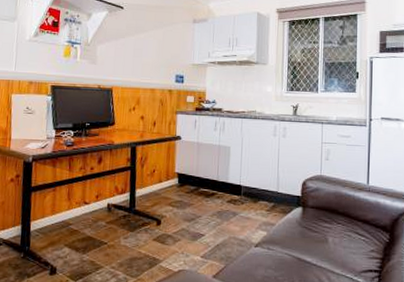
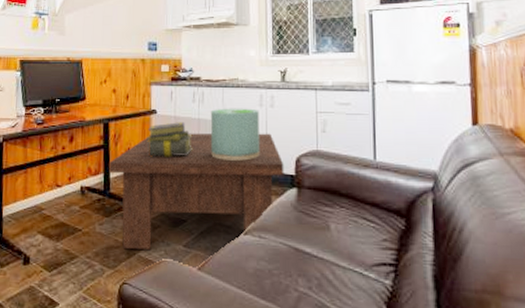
coffee table: none [134,158,292,260] -> present [108,133,284,250]
stack of books: none [171,148,213,179] -> present [146,122,192,157]
decorative container: none [229,136,273,183] -> present [210,108,260,161]

